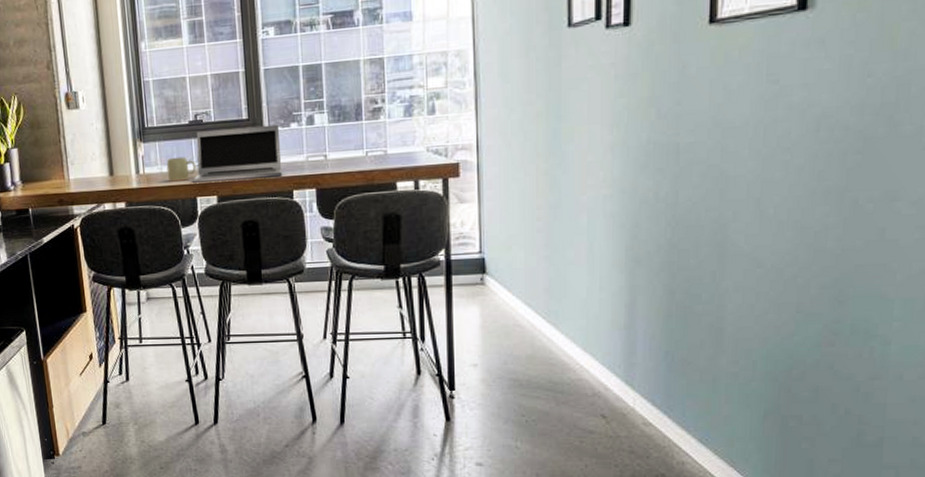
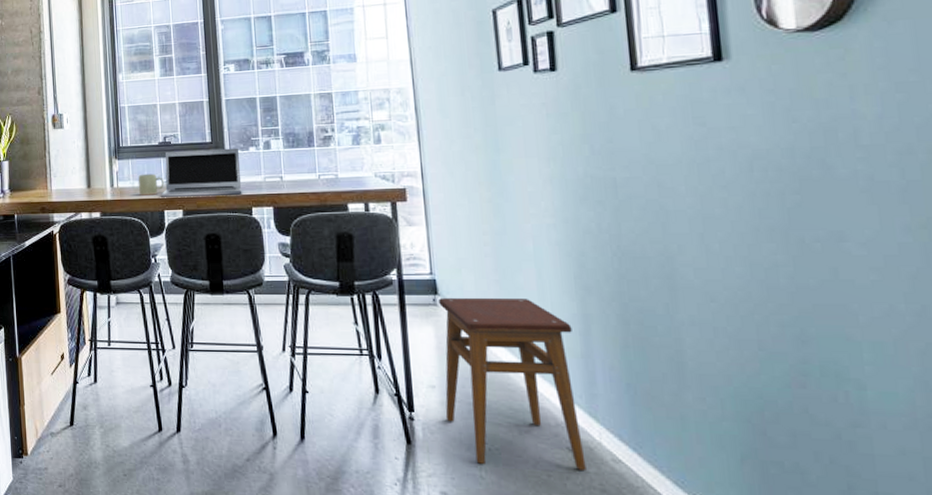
stool: none [485,272,618,435] -> present [437,297,586,470]

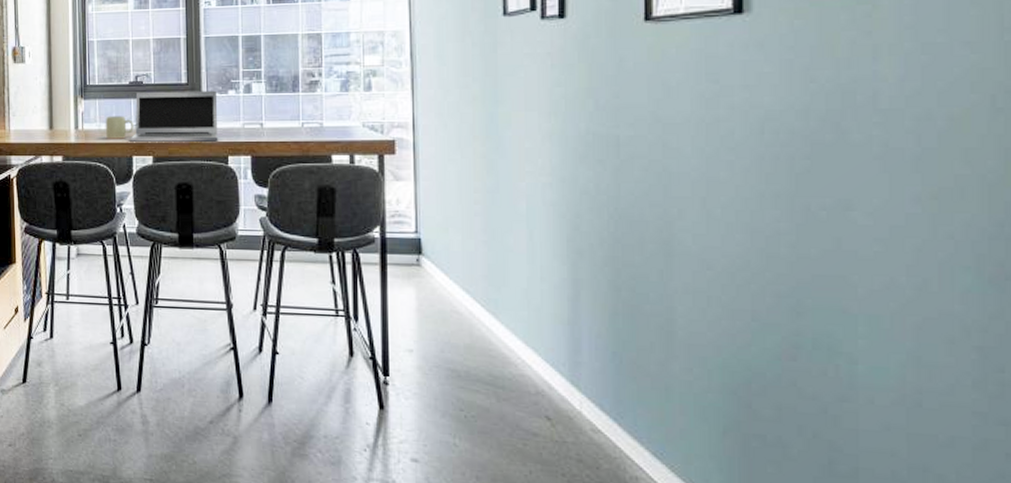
stool: present [437,297,586,470] -> none [421,258,564,440]

